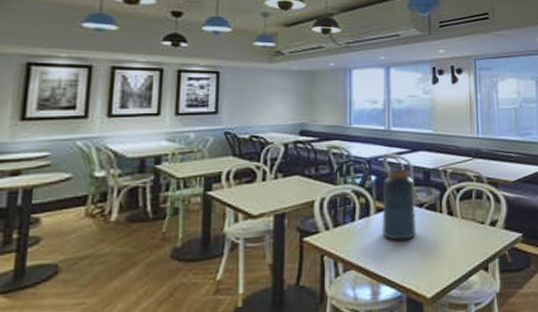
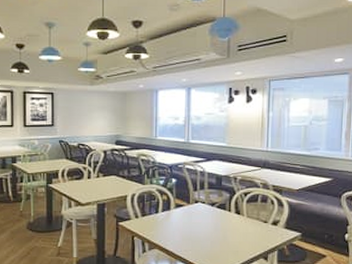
vase: present [382,168,417,241] -> none [180,174,209,230]

